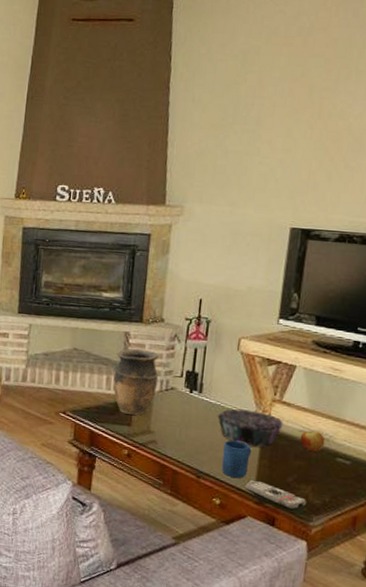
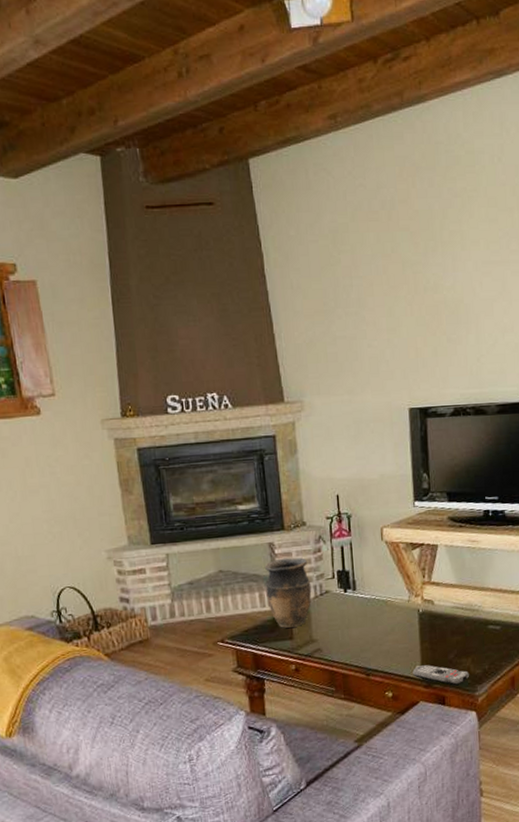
decorative bowl: present [217,408,283,447] -> none [374,596,436,633]
mug: present [221,440,251,479] -> none [386,630,412,668]
apple: present [300,431,325,452] -> none [453,604,476,625]

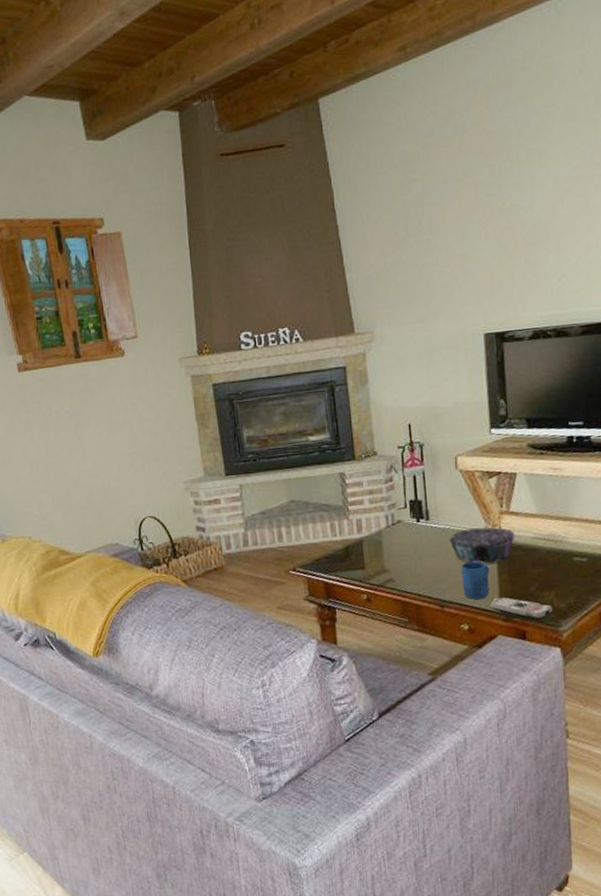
vase: present [265,557,312,628] -> none [336,487,384,558]
decorative bowl: none [374,596,436,633] -> present [448,527,515,564]
mug: none [386,630,412,668] -> present [461,561,489,600]

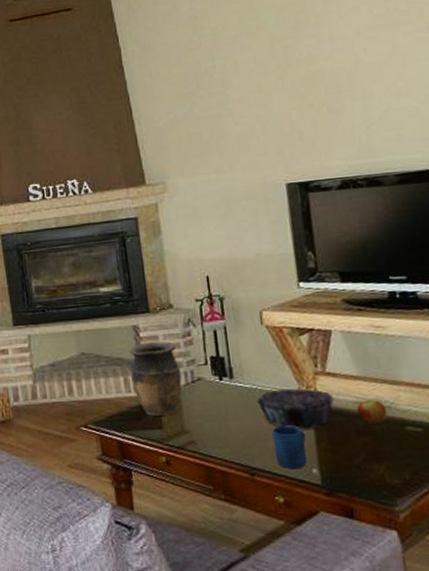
vase: none [336,487,384,558] -> present [129,341,182,416]
remote control: present [490,597,553,619] -> none [308,468,385,495]
apple: none [534,535,559,556] -> present [356,400,387,424]

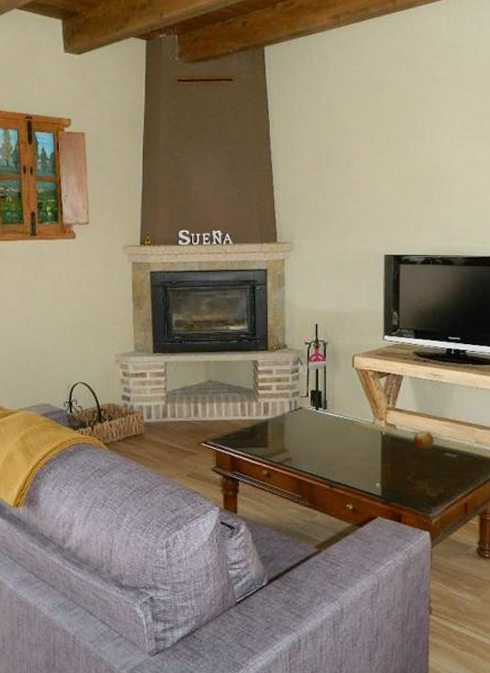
vase: present [129,341,182,416] -> none [247,375,287,436]
decorative bowl: present [256,388,334,429] -> none [342,419,398,452]
mug: present [272,425,307,470] -> none [350,449,374,483]

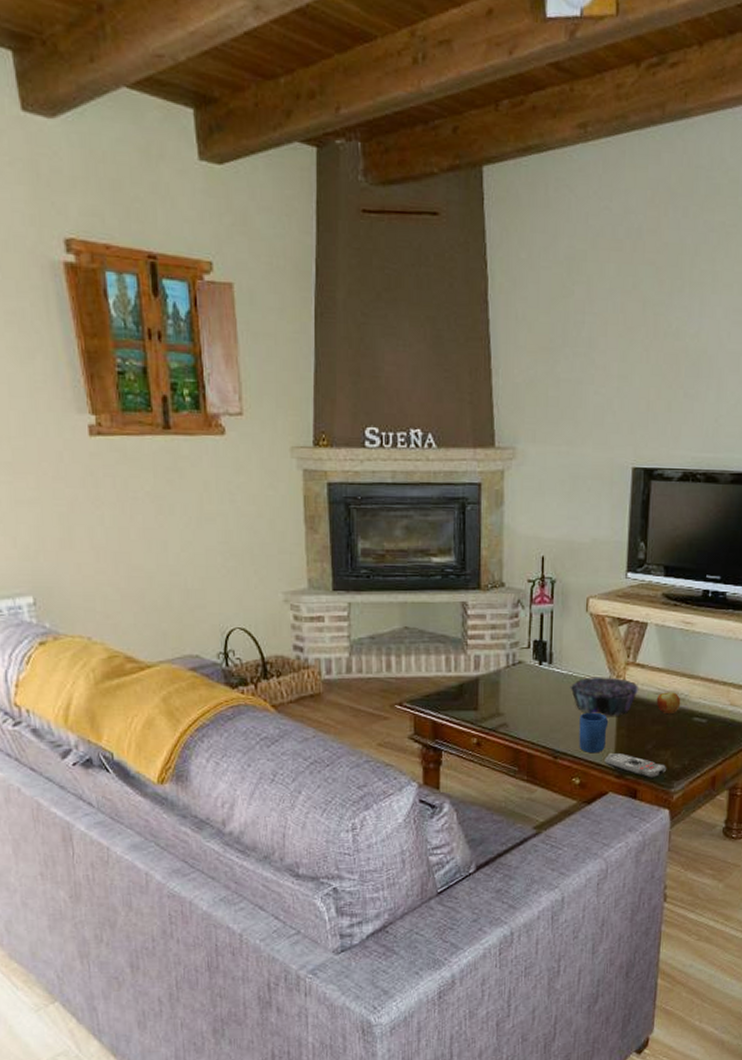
decorative bowl: none [342,419,398,452] -> present [570,677,638,716]
mug: none [350,449,374,483] -> present [579,712,608,754]
remote control: none [373,483,426,505] -> present [605,753,667,778]

